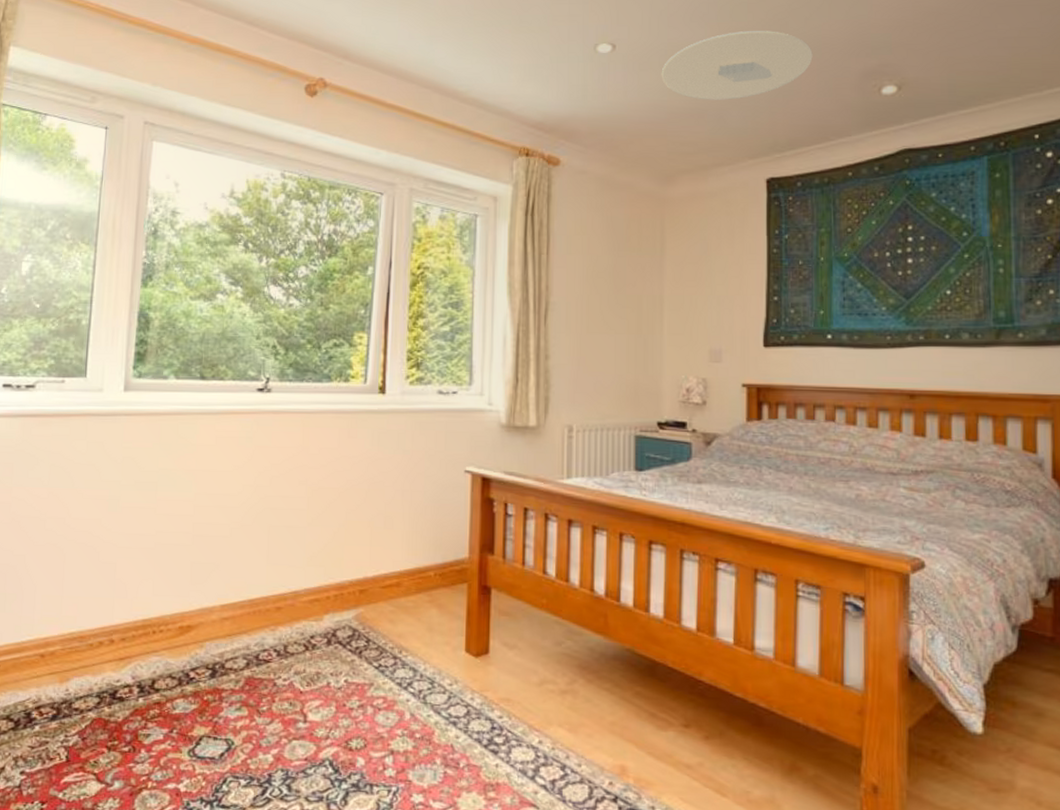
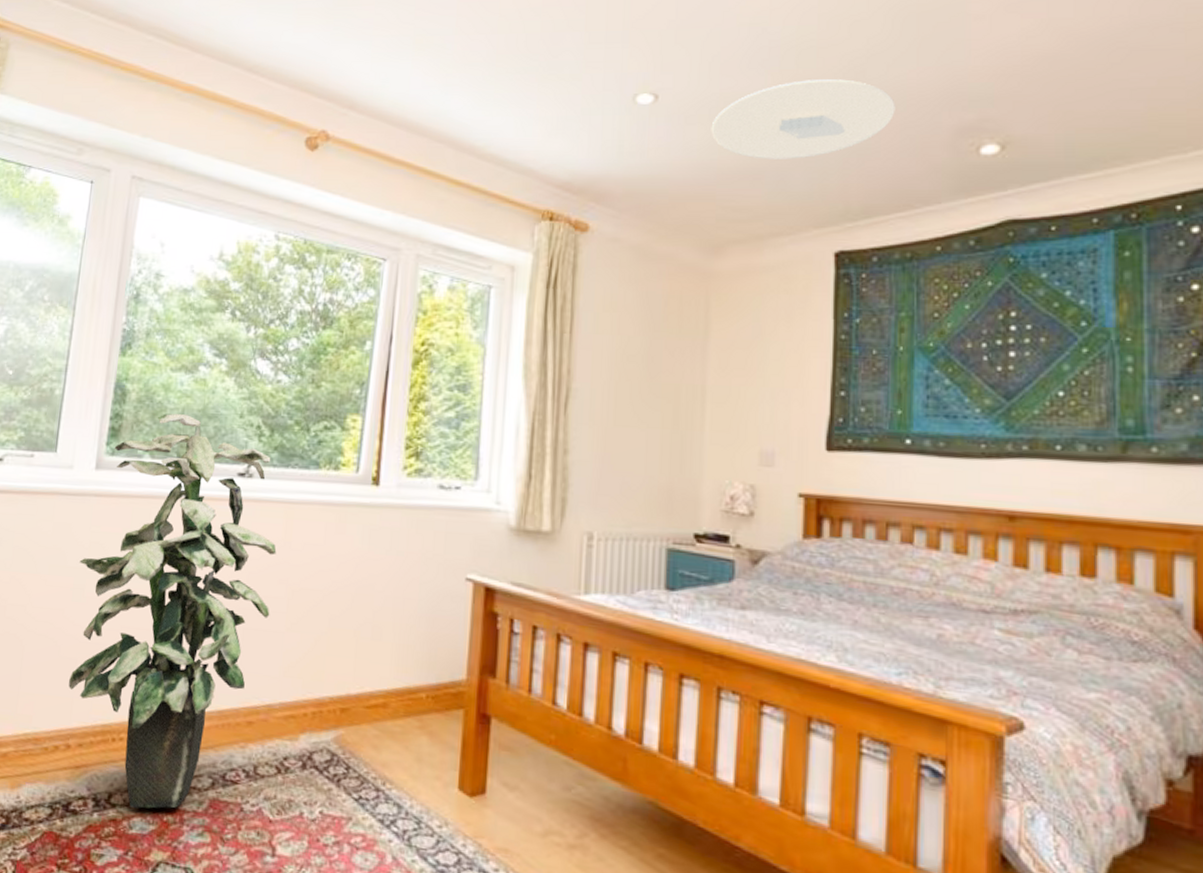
indoor plant: none [109,337,296,691] -> present [69,413,277,809]

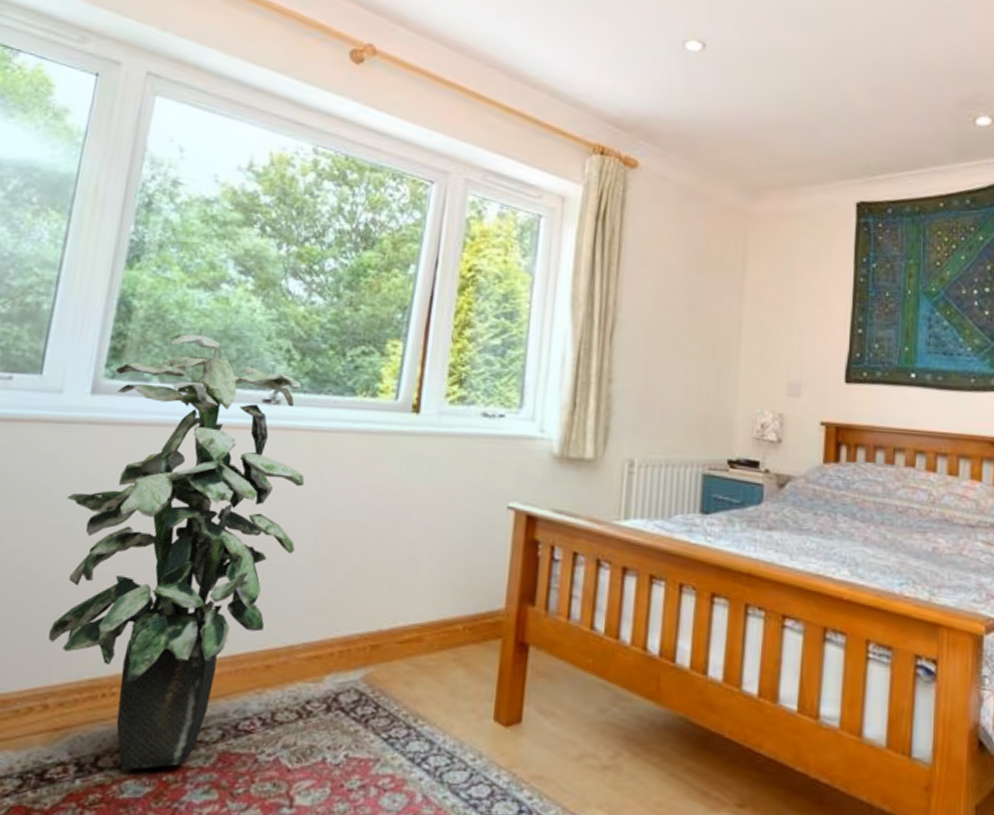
ceiling light: present [711,79,895,159] -> none [752,44,910,115]

